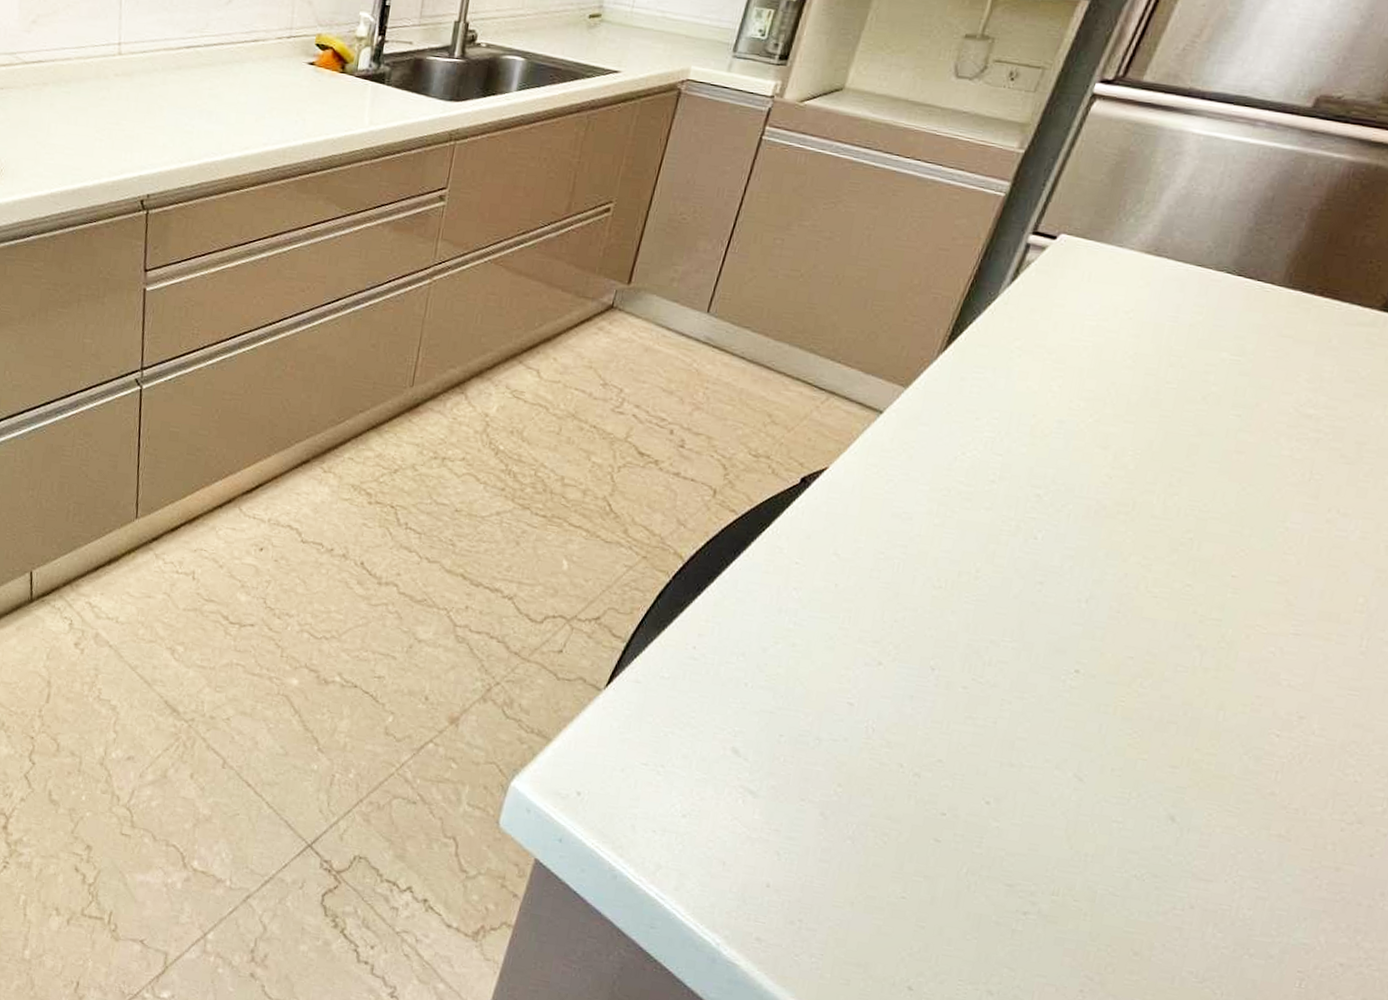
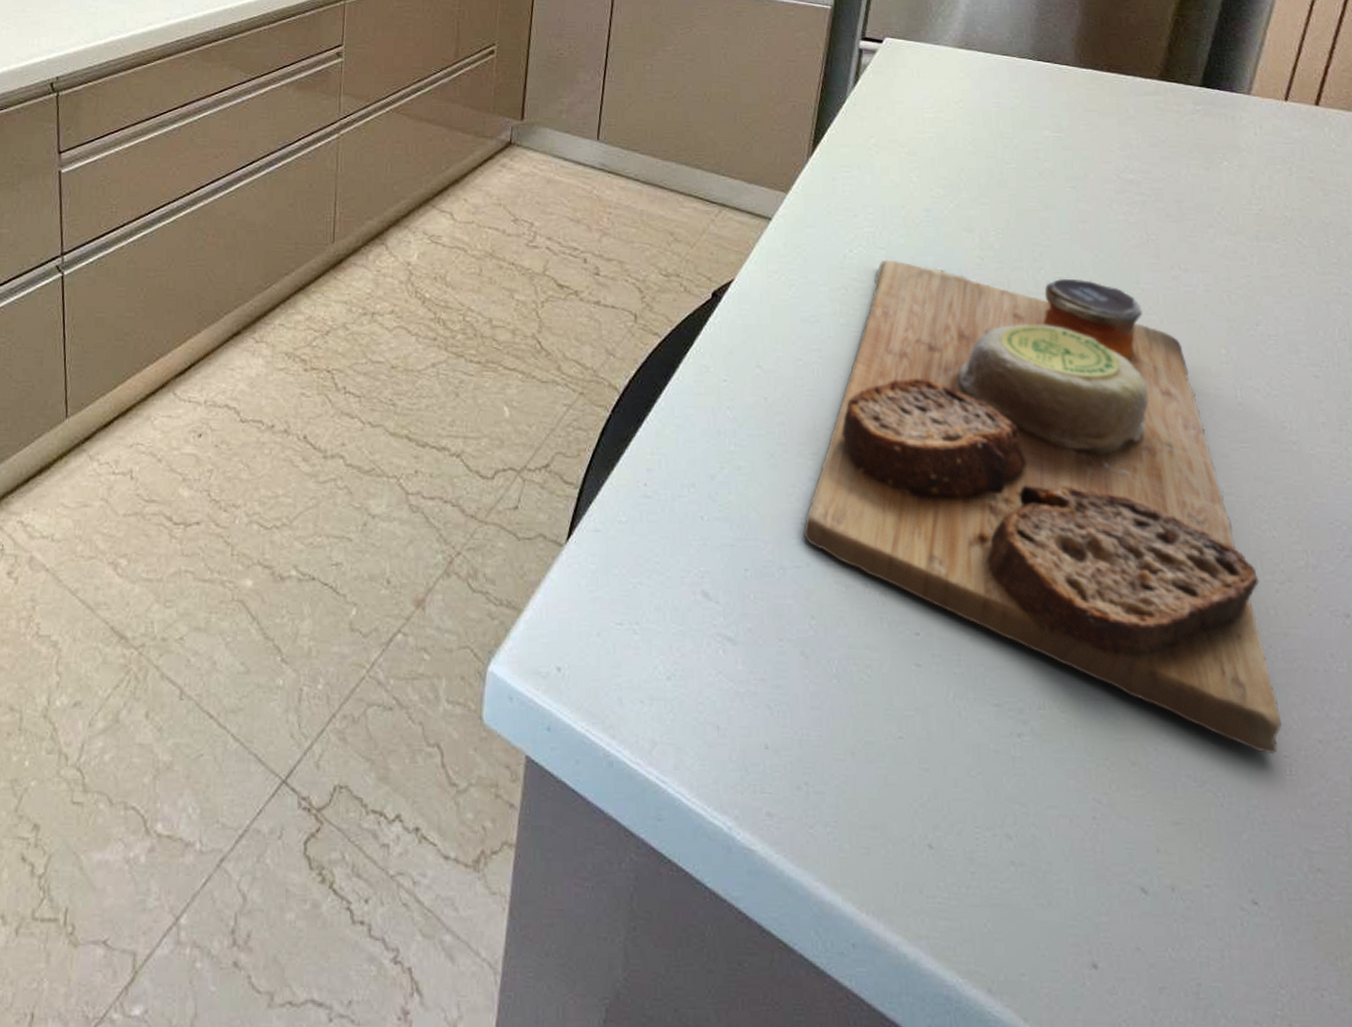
cutting board: none [847,466,1326,968] -> present [804,259,1282,755]

